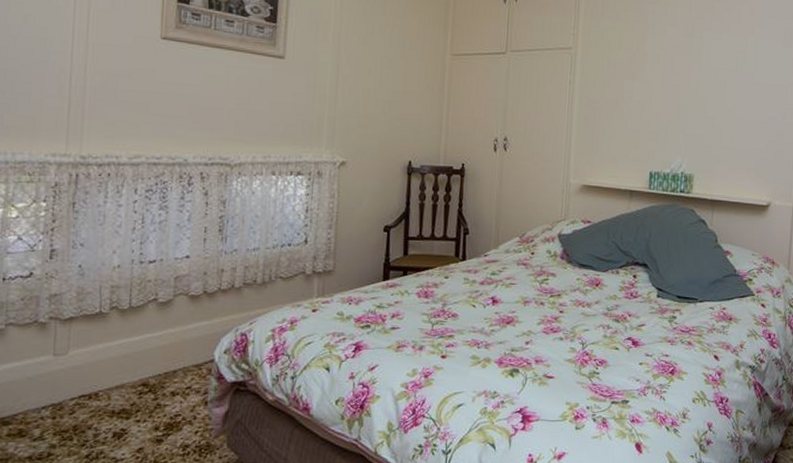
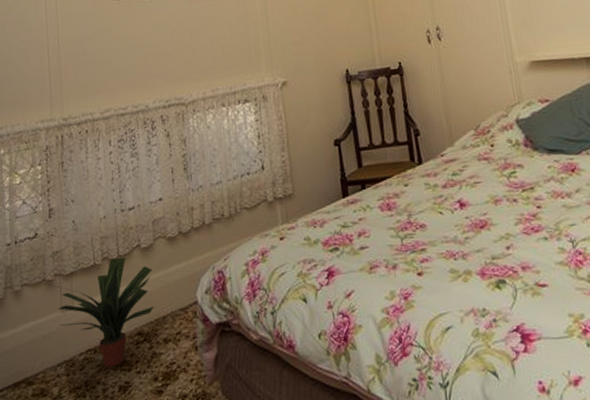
potted plant: none [36,308,168,414] -> present [45,257,154,367]

